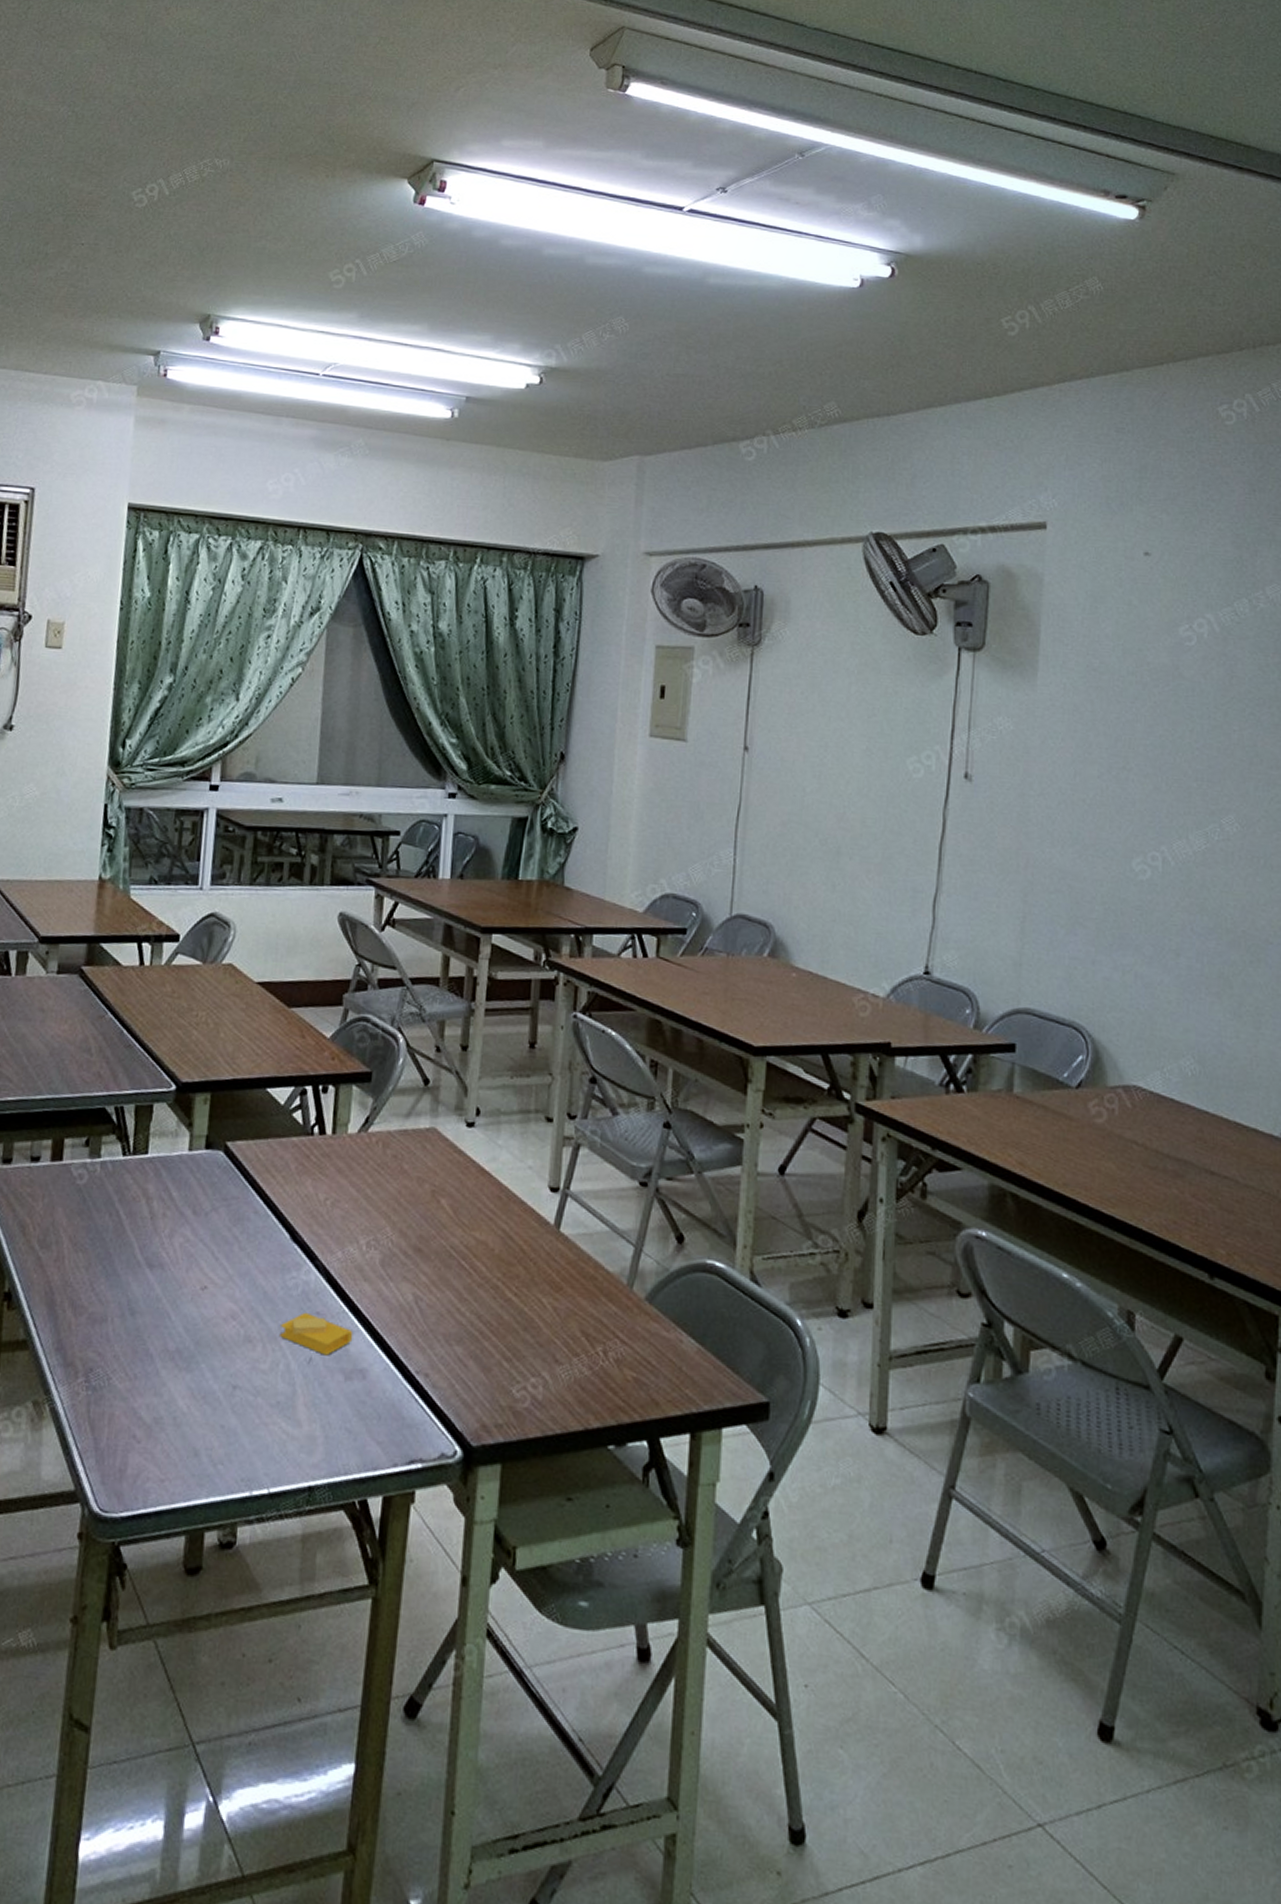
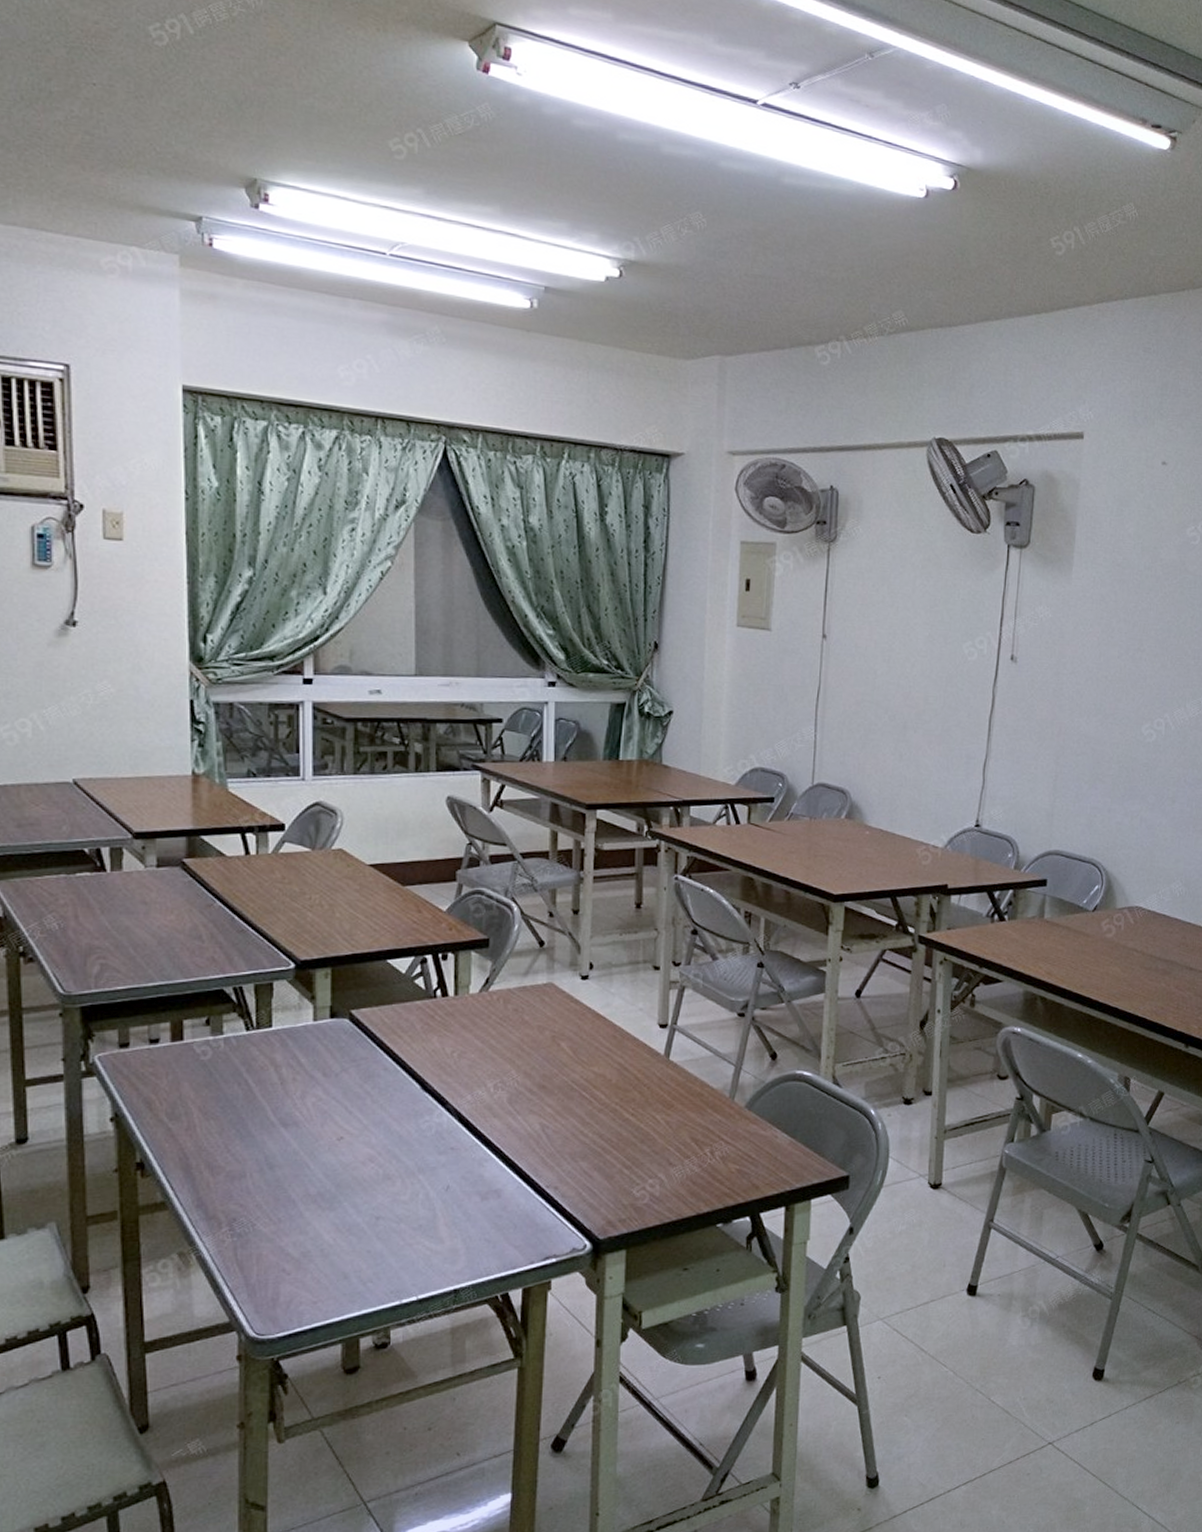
sticky notes: present [279,1312,354,1356] -> none [416,1149,487,1183]

